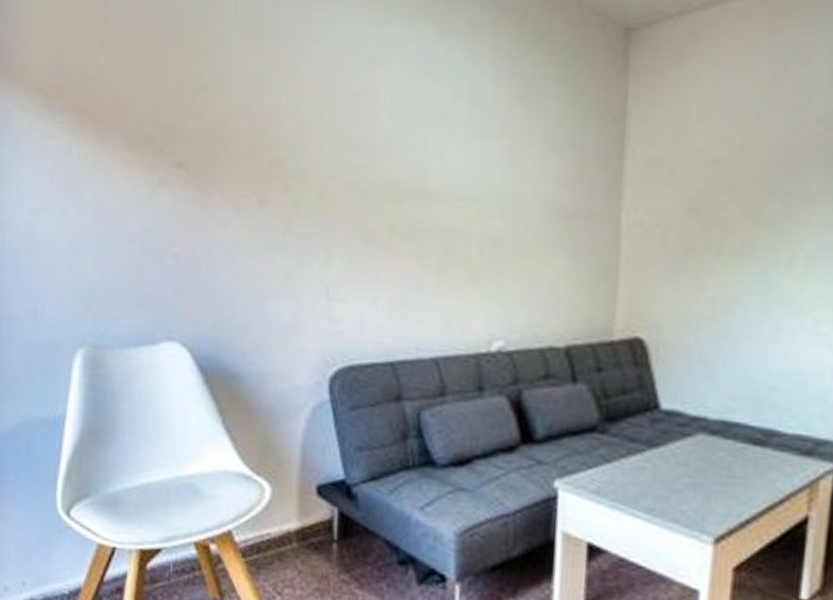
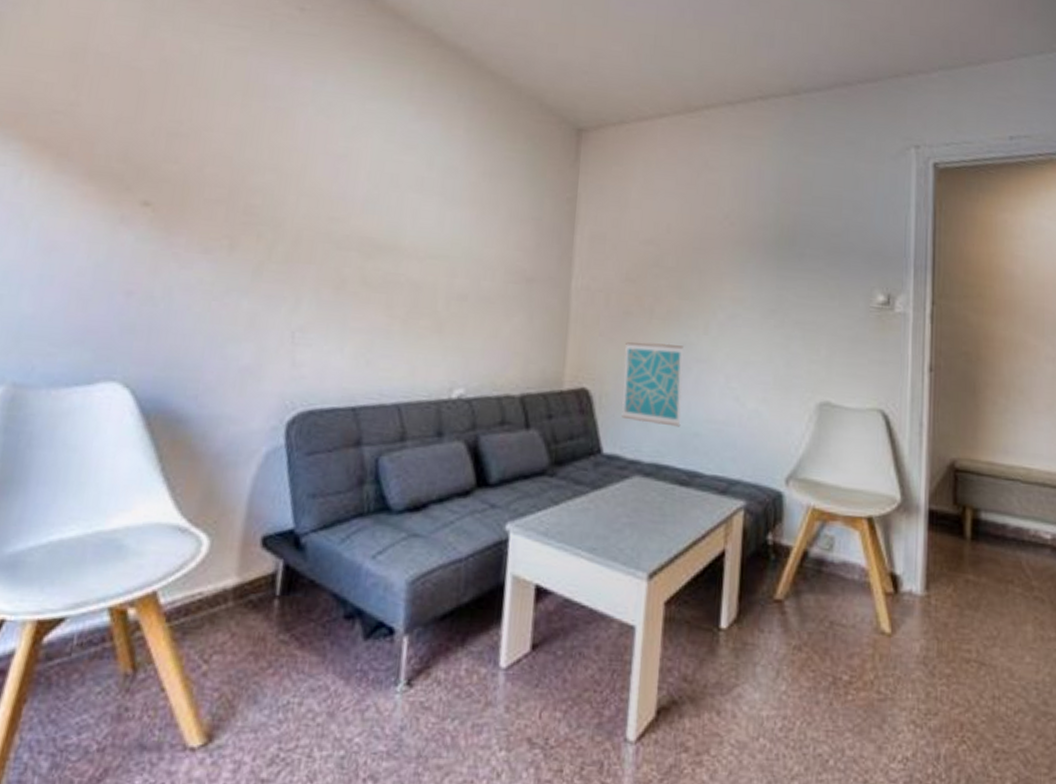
wall art: none [683,283,760,380] -> present [621,342,683,427]

